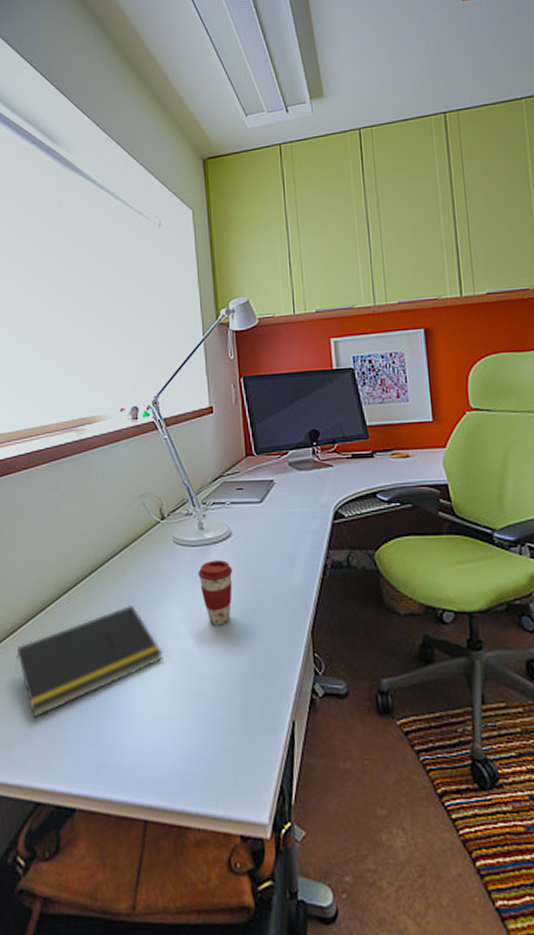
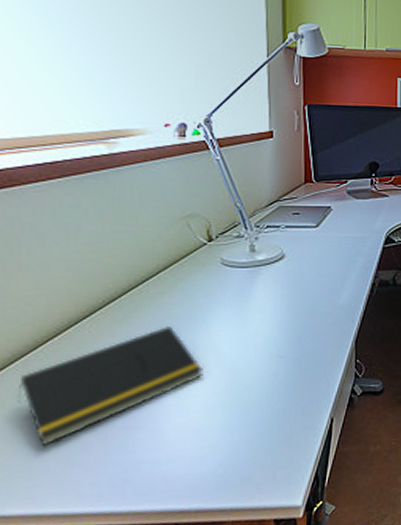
coffee cup: present [198,560,233,625] -> none [246,280,284,341]

